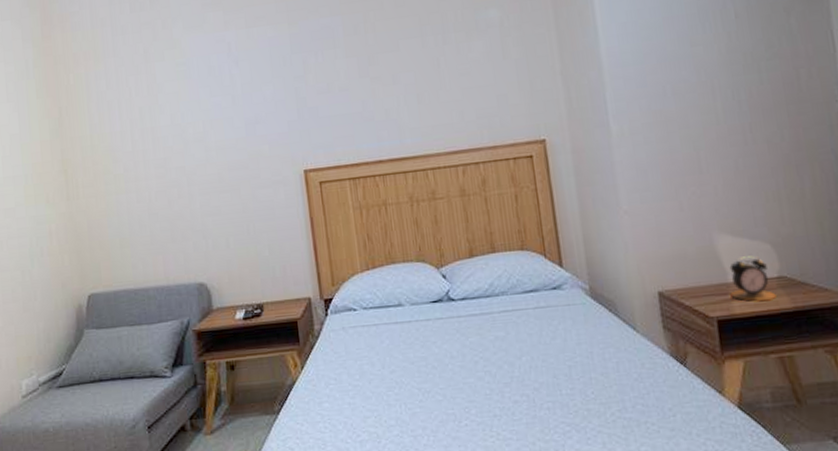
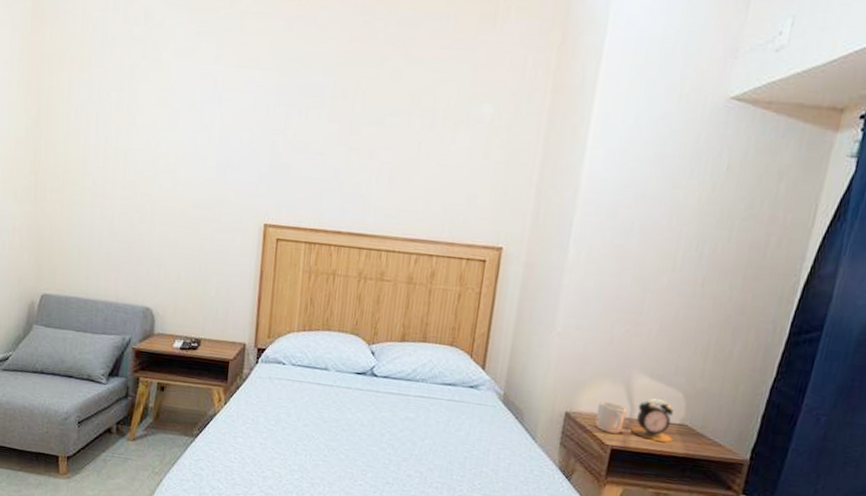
mug: none [689,270,722,304] -> present [595,401,627,434]

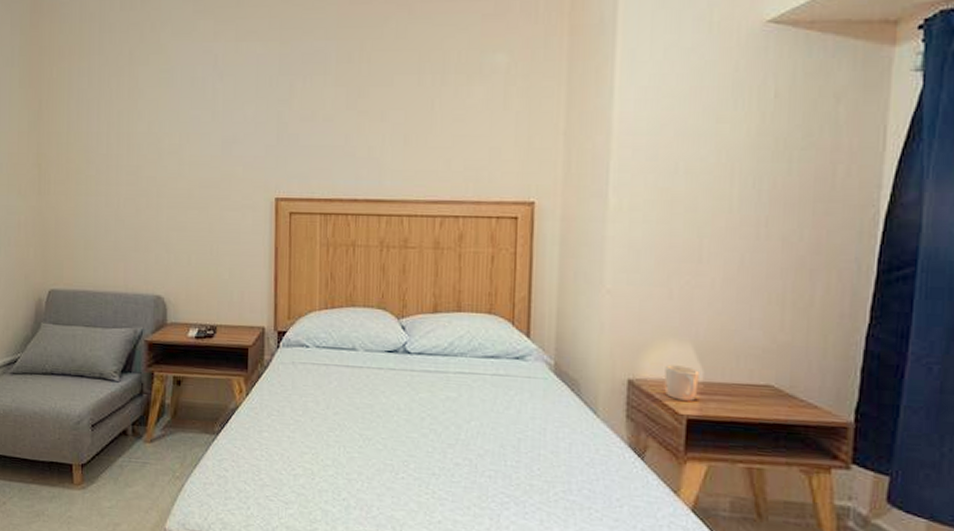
alarm clock: present [631,398,674,444] -> none [707,357,758,409]

